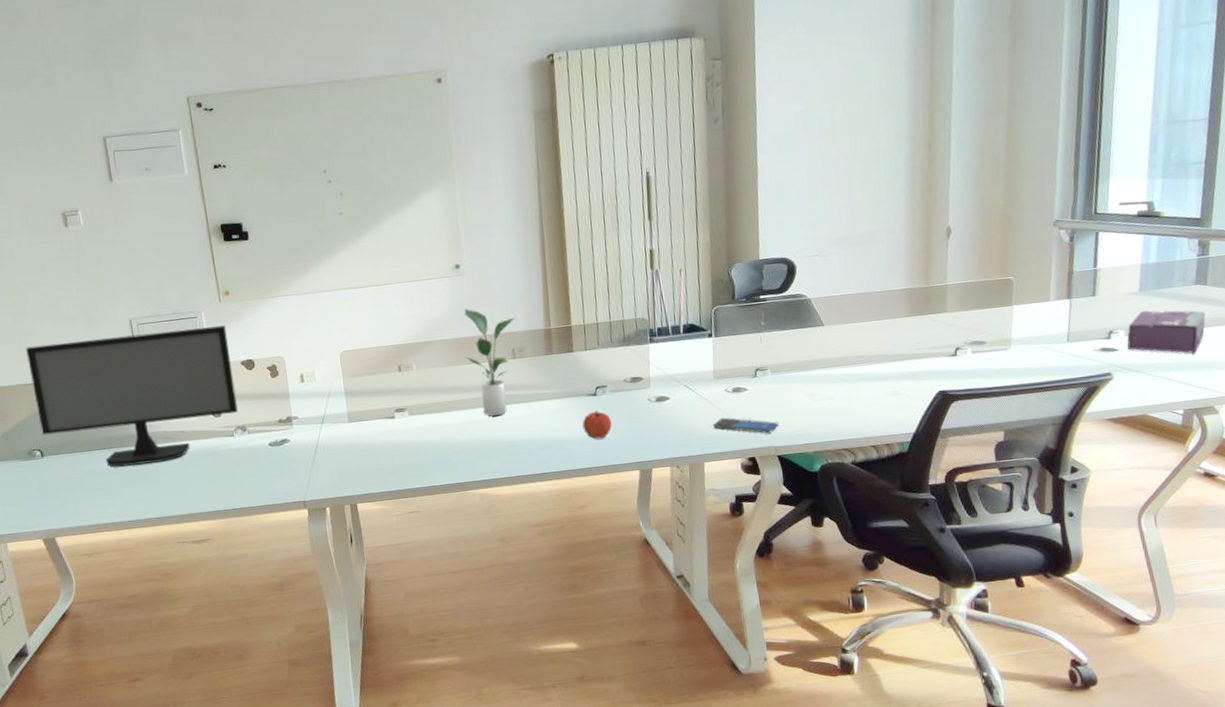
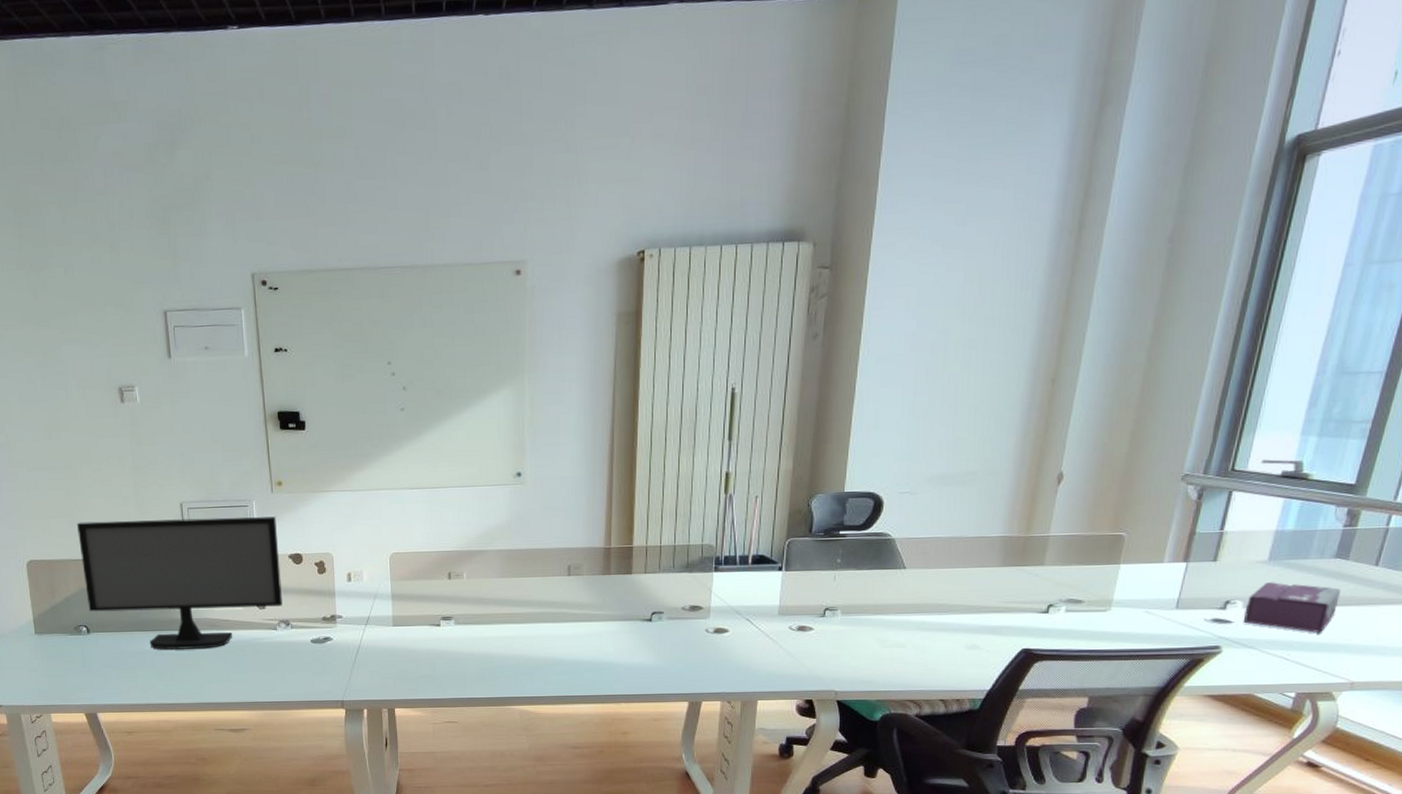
potted plant: present [464,308,515,416] -> none [519,519,574,633]
apple: present [581,409,612,439] -> none [632,636,664,666]
smartphone: present [713,417,779,434] -> none [772,656,842,677]

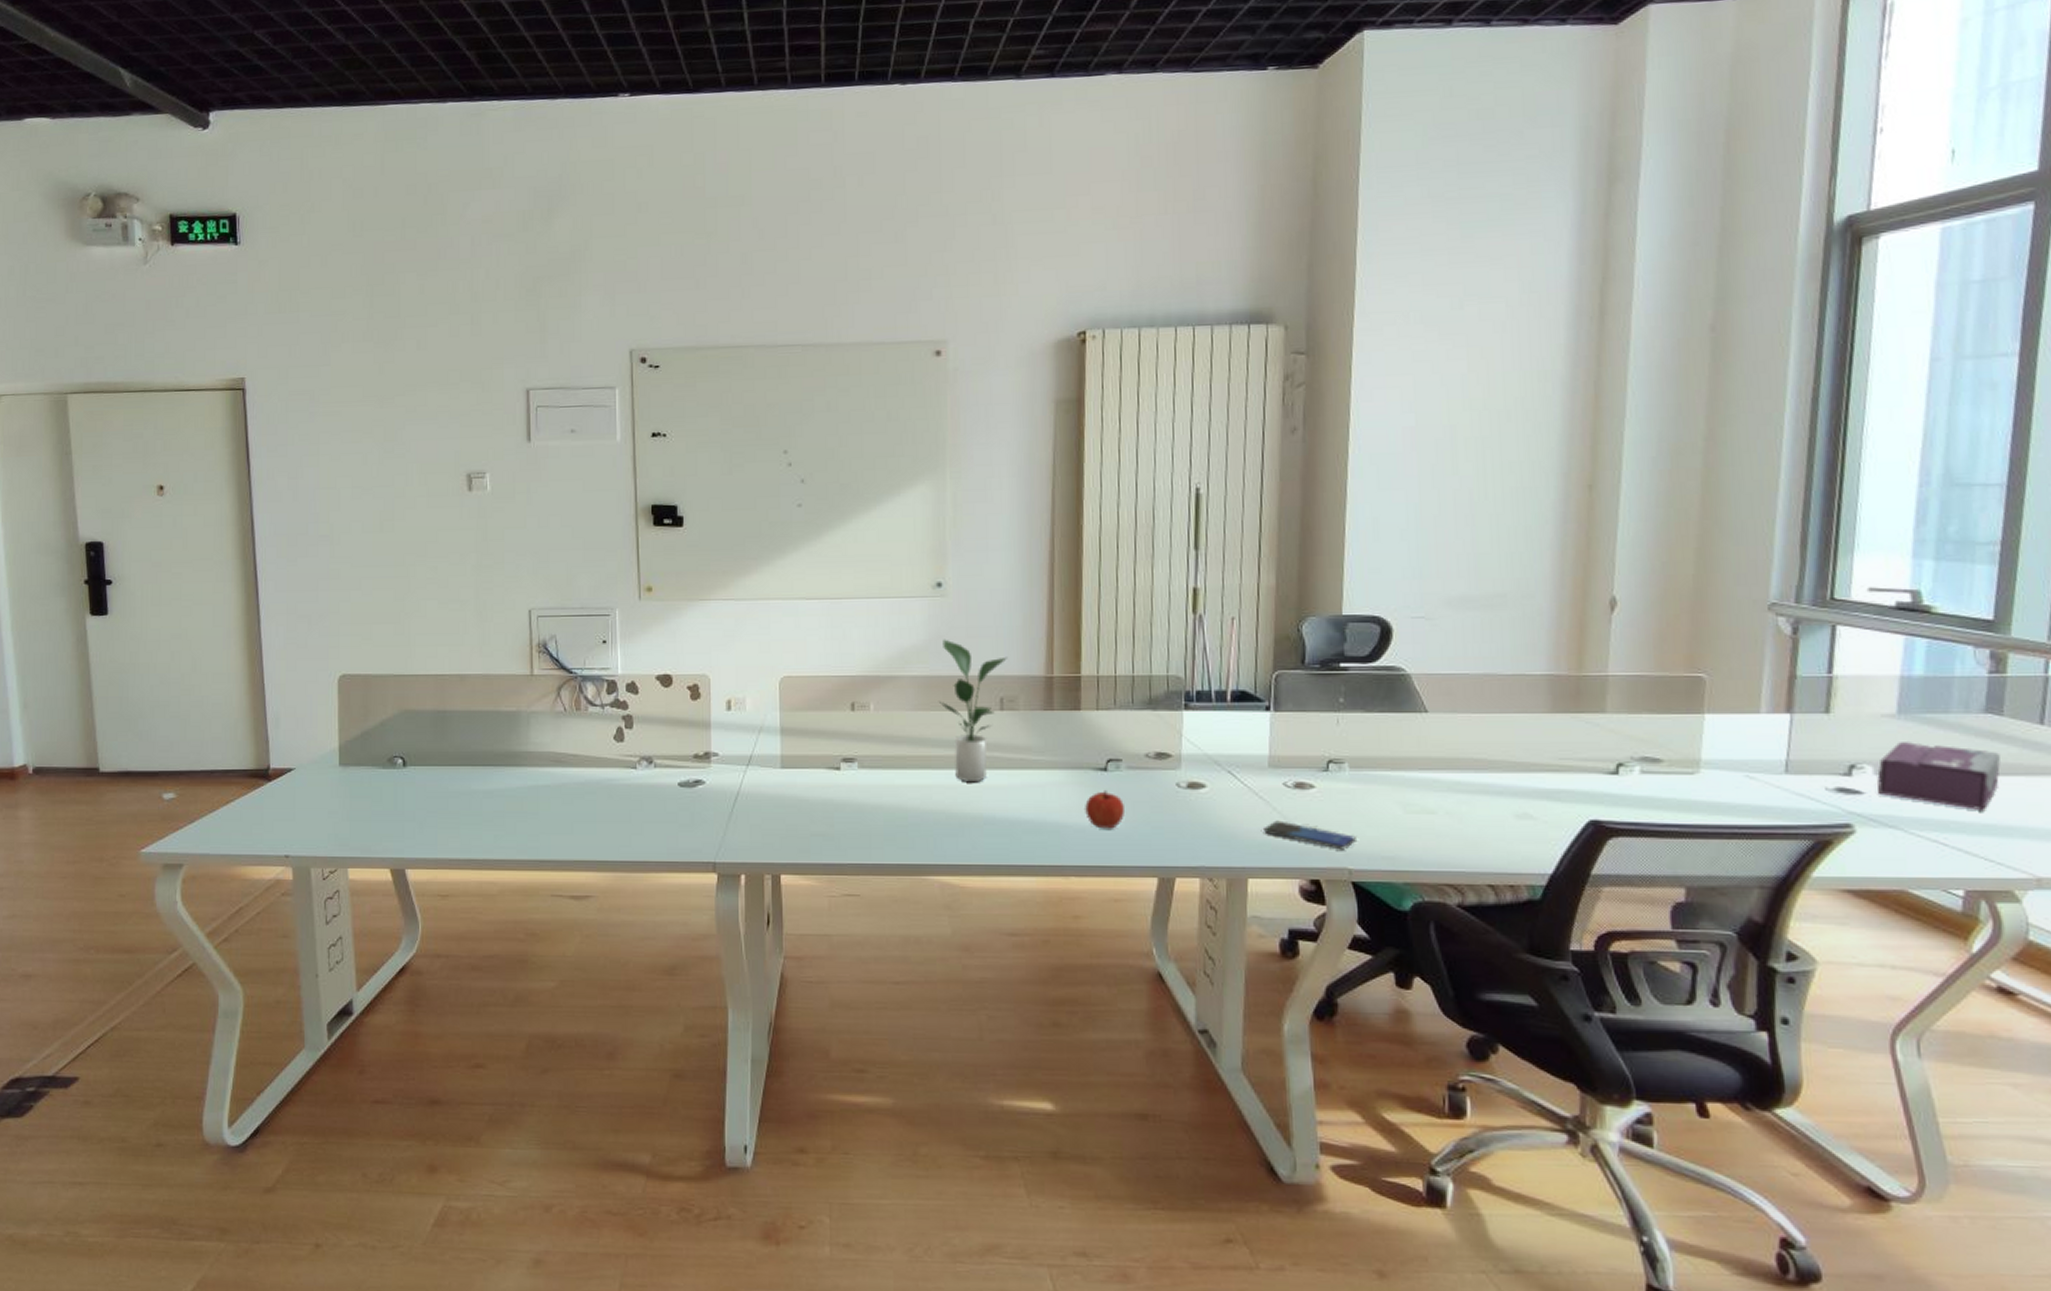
computer monitor: present [77,517,283,650] -> none [403,628,645,790]
potted plant: none [519,519,574,633] -> present [939,639,1007,783]
apple: none [632,636,664,666] -> present [1084,789,1124,829]
smartphone: none [772,656,842,677] -> present [1264,820,1356,850]

